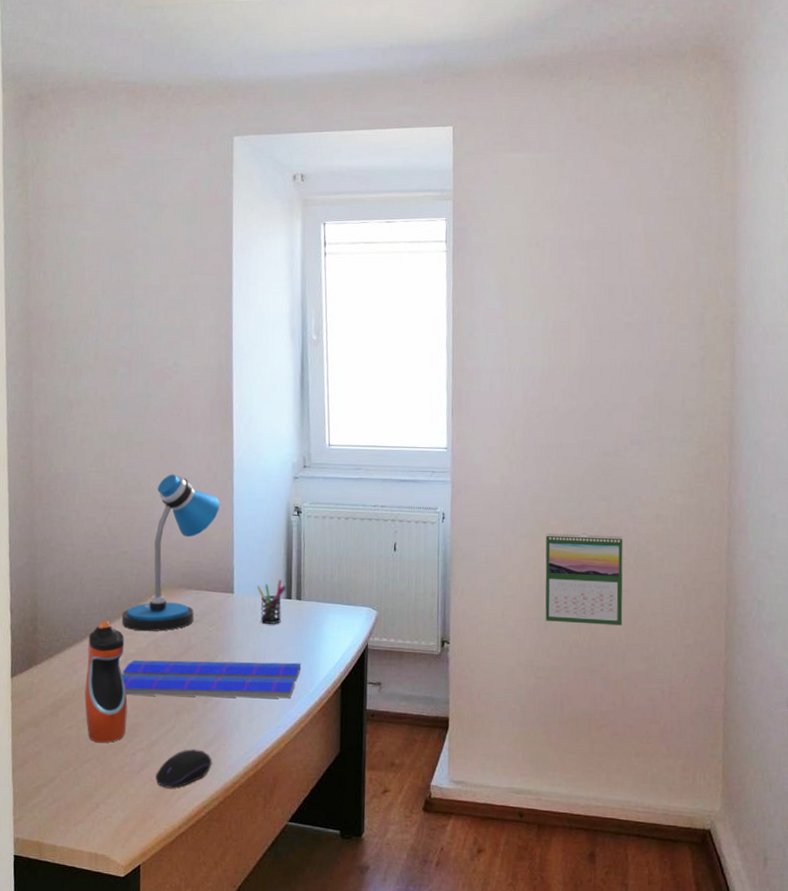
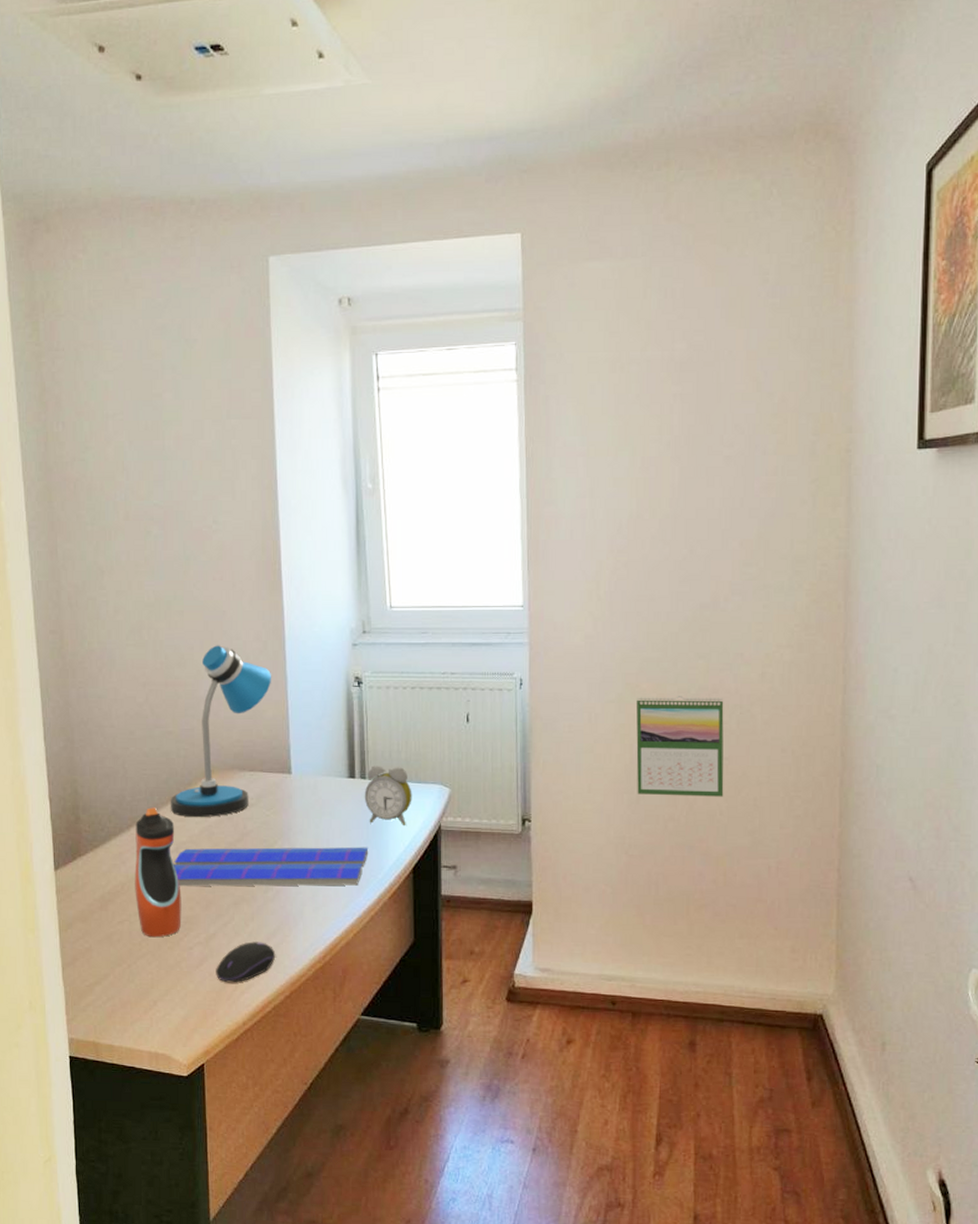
pen holder: present [256,580,287,624] -> none [316,758,349,806]
alarm clock: none [299,588,343,645] -> present [364,765,412,827]

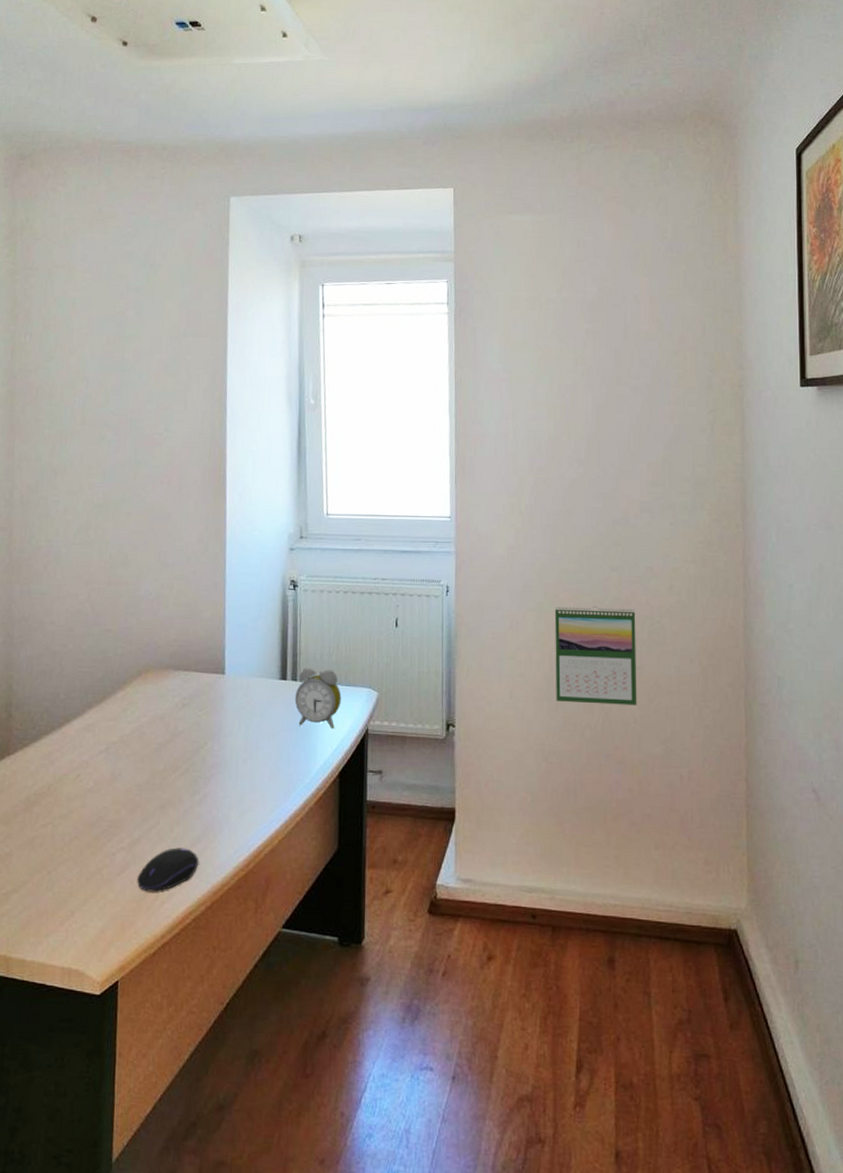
water bottle: present [135,807,182,938] -> none [61,706,108,842]
desk lamp: present [170,645,272,818] -> none [103,546,212,718]
keyboard: present [174,847,369,887] -> none [103,748,297,790]

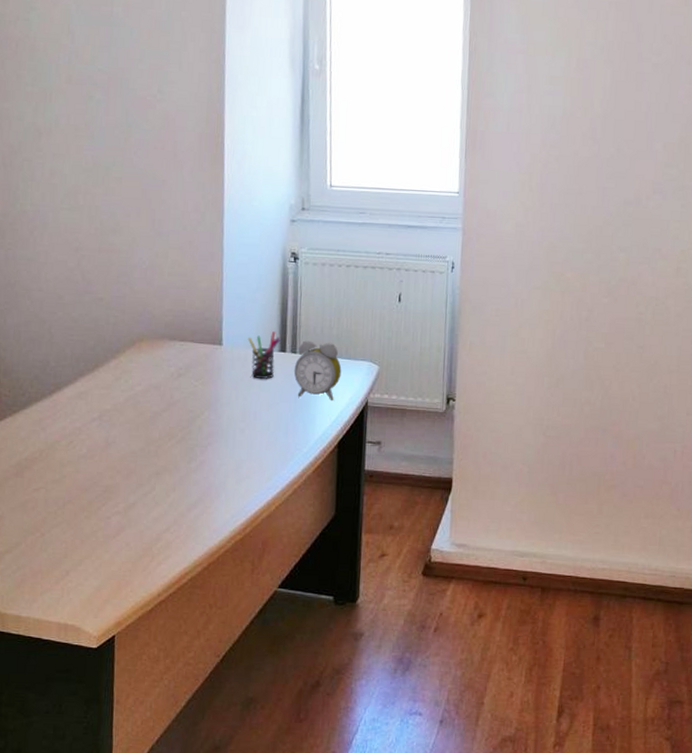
computer mouse: present [137,847,199,892] -> none [133,512,196,554]
pen holder: none [249,659,281,707] -> present [247,331,281,379]
calendar: present [555,606,637,705] -> none [557,285,642,383]

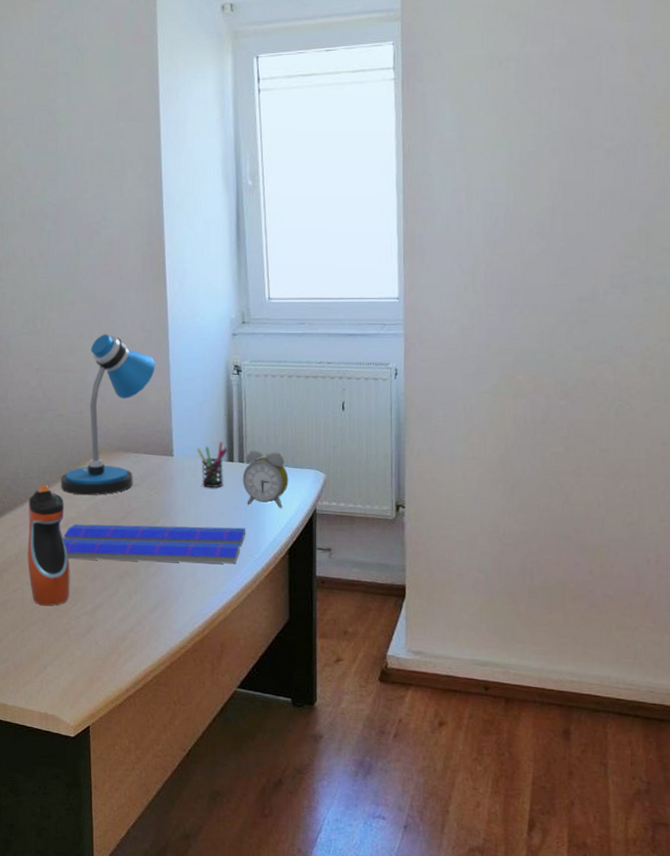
water bottle: none [53,374,102,506] -> present [27,485,70,606]
desk lamp: none [96,214,209,386] -> present [60,334,156,496]
keyboard: none [96,416,296,459] -> present [63,524,246,564]

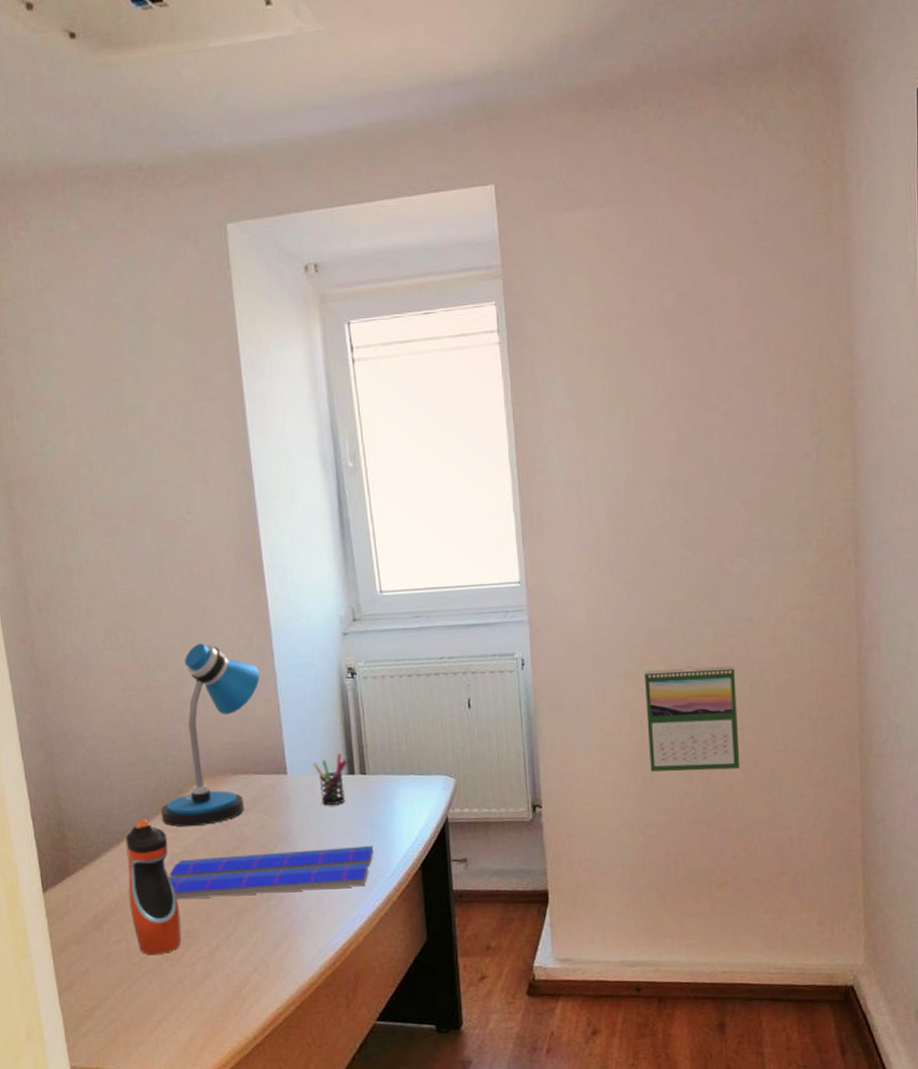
alarm clock: present [242,450,289,509] -> none [365,759,416,822]
calendar: none [511,388,602,489] -> present [645,665,740,772]

